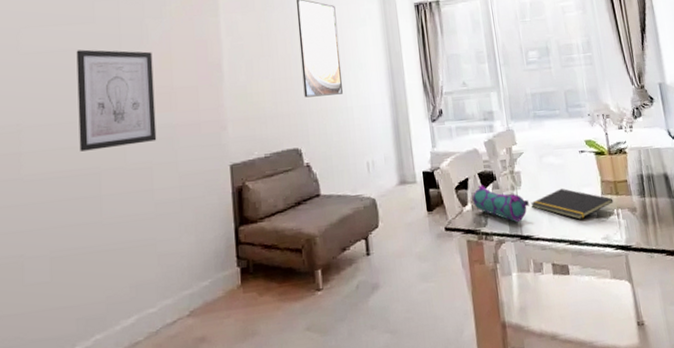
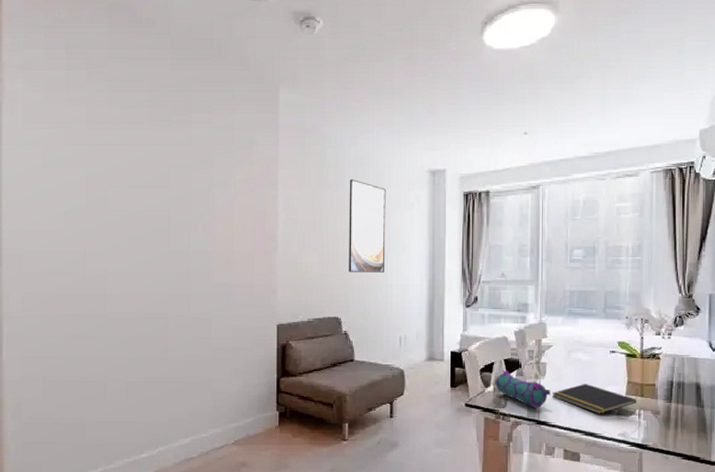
wall art: present [76,49,157,152] -> none [152,211,217,299]

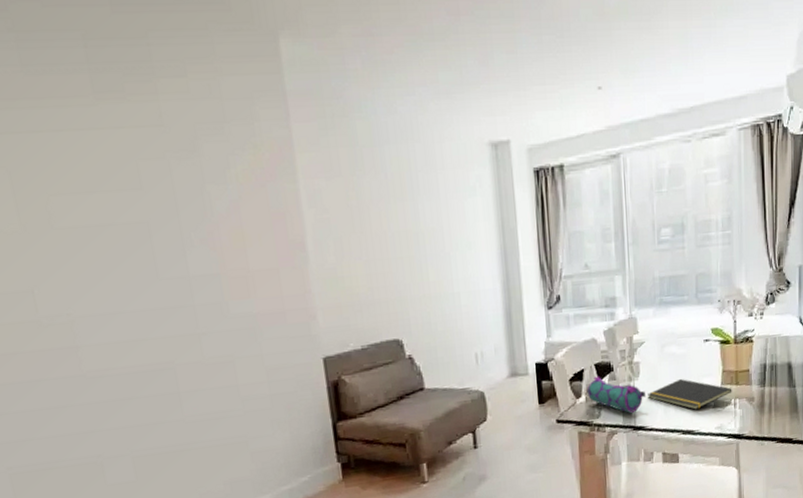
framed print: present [348,179,386,273] -> none [392,161,449,282]

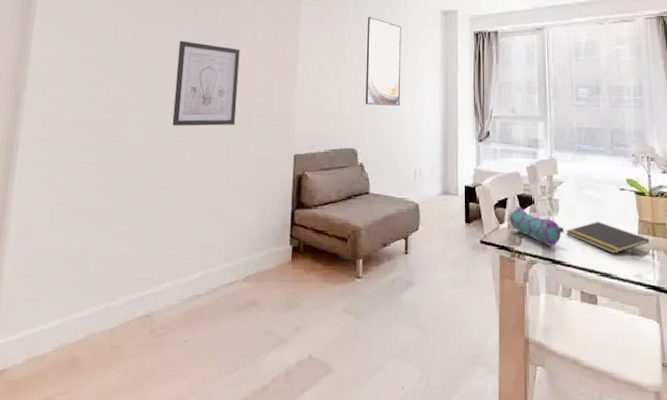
wall art: none [125,223,237,345] -> present [172,41,240,126]
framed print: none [392,161,449,282] -> present [365,17,402,106]

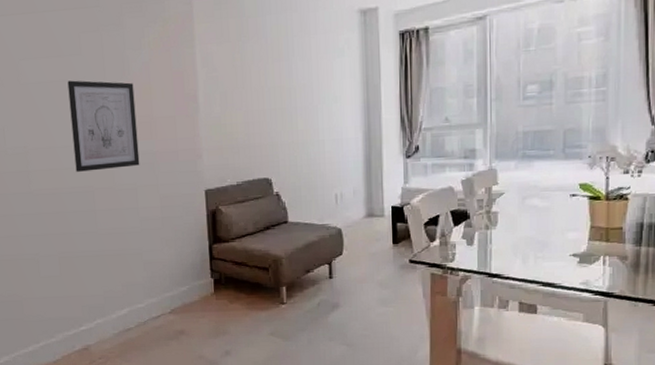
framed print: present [365,17,402,106] -> none [271,28,316,130]
pencil case: present [509,206,565,247] -> none [441,222,504,261]
notepad: present [566,221,650,254] -> none [505,231,602,263]

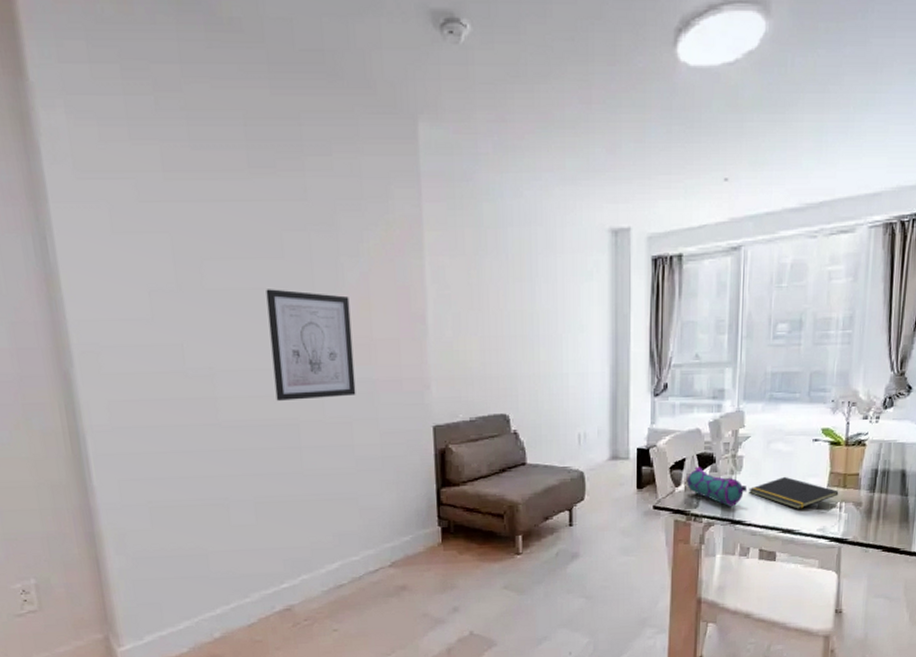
pencil case: none [441,222,504,261] -> present [686,466,748,507]
notepad: none [505,231,602,263] -> present [749,476,839,509]

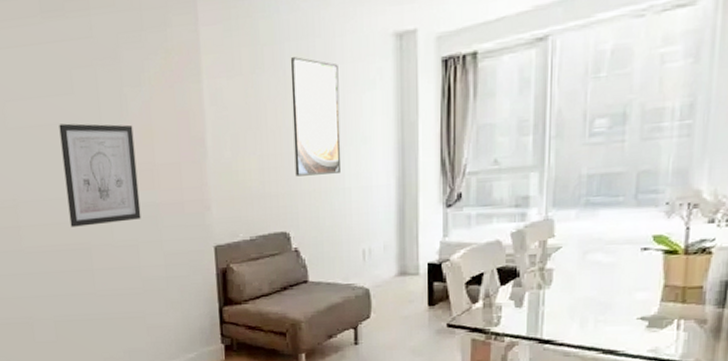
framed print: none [513,243,560,360] -> present [290,57,341,177]
pencil case: present [686,466,748,507] -> none [485,281,559,325]
notepad: present [749,476,839,509] -> none [560,290,676,328]

